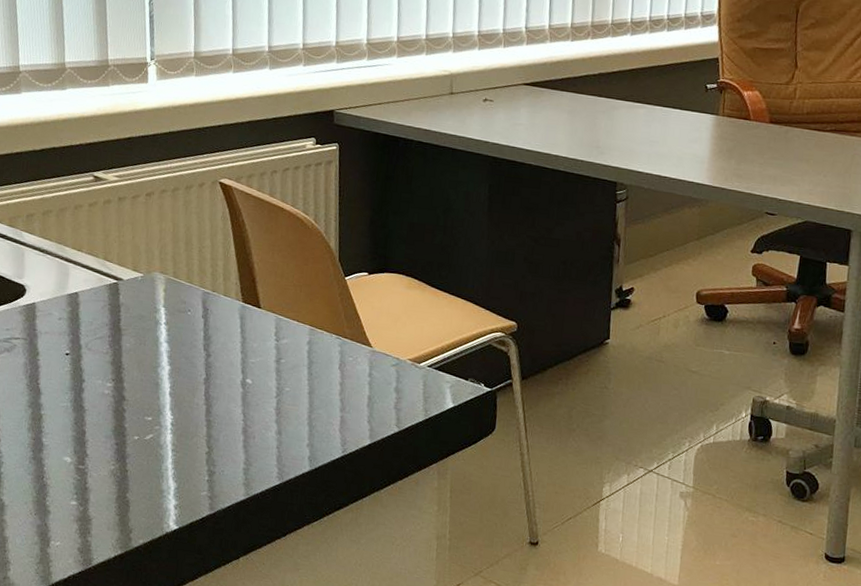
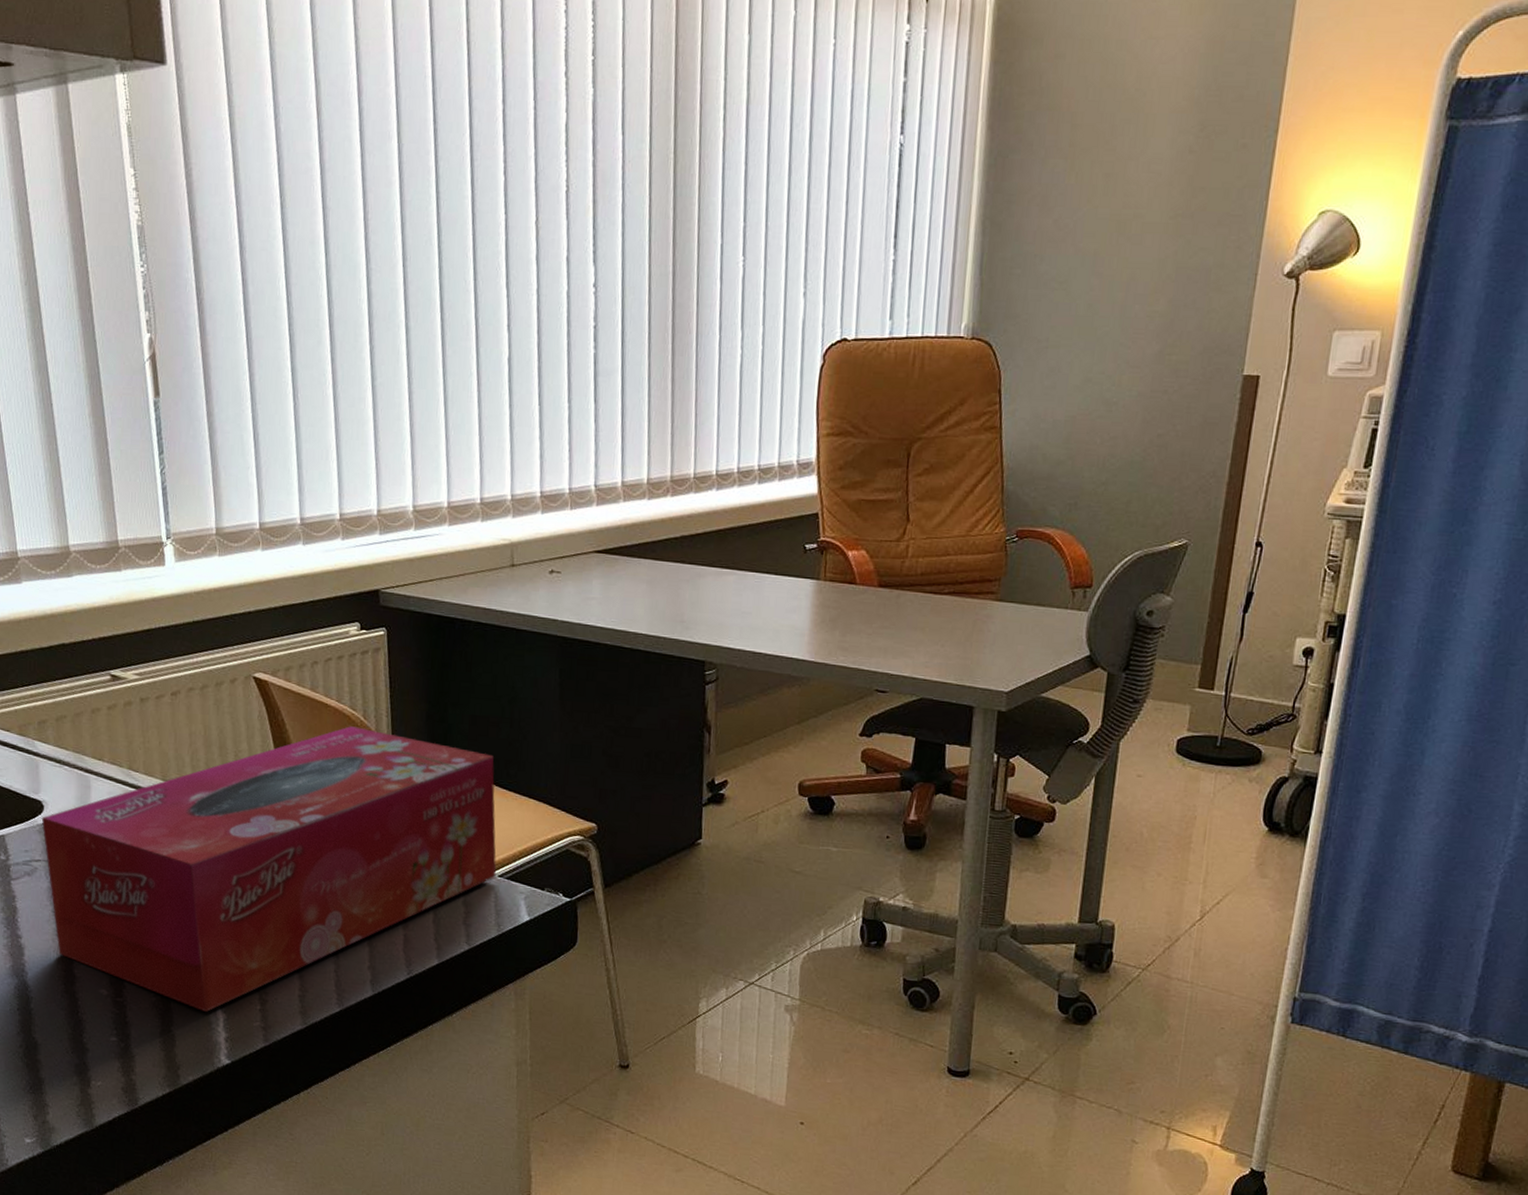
tissue box: none [23,228,428,481] -> present [41,726,497,1012]

